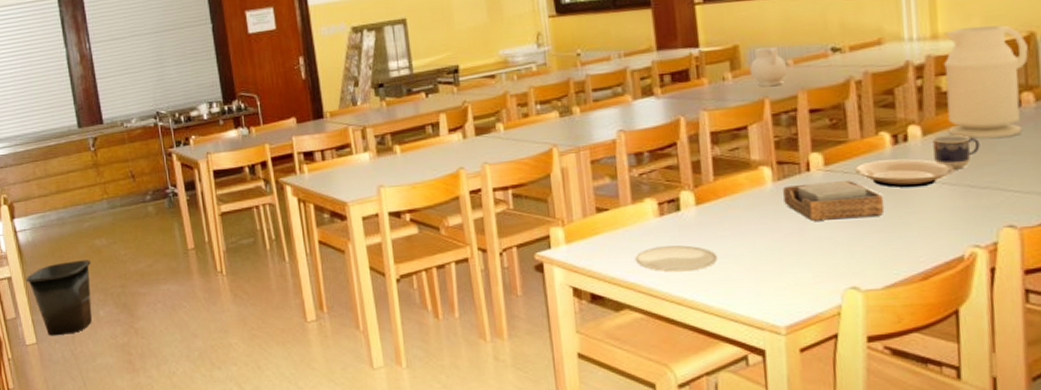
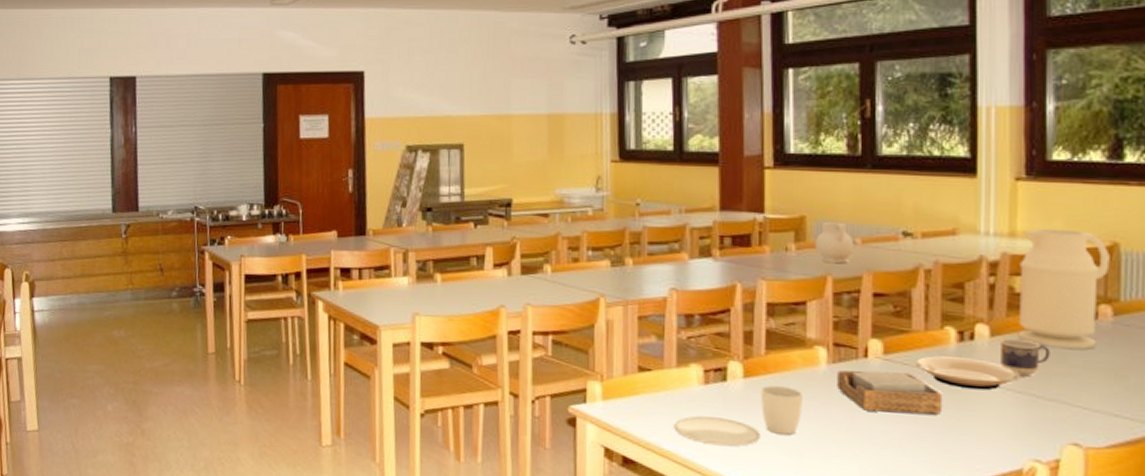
waste bin: present [25,260,93,336] -> none [36,349,106,426]
cup: none [713,208,754,253] -> present [761,385,802,435]

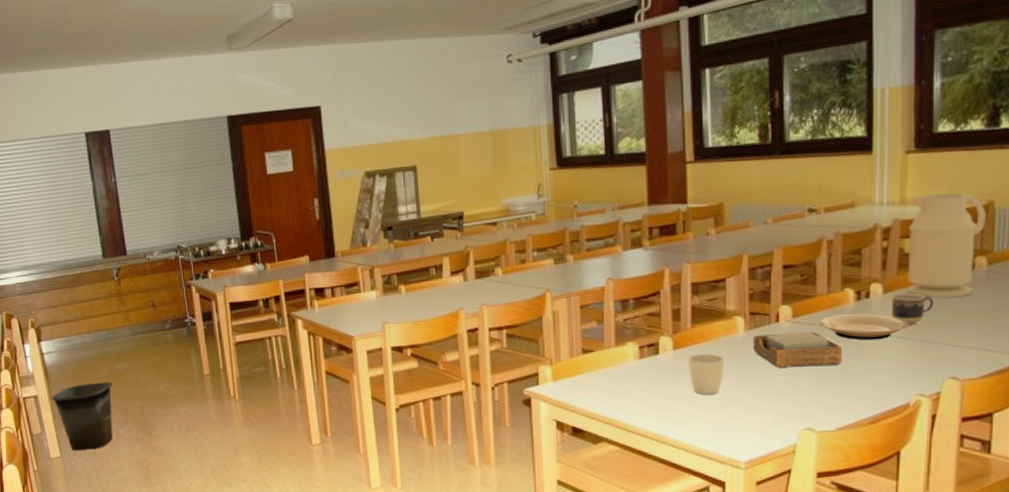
waste bin: none [36,349,106,426] -> present [51,382,113,451]
plate: present [674,416,760,447] -> none [615,386,689,410]
pitcher: present [815,221,855,264] -> none [732,205,767,243]

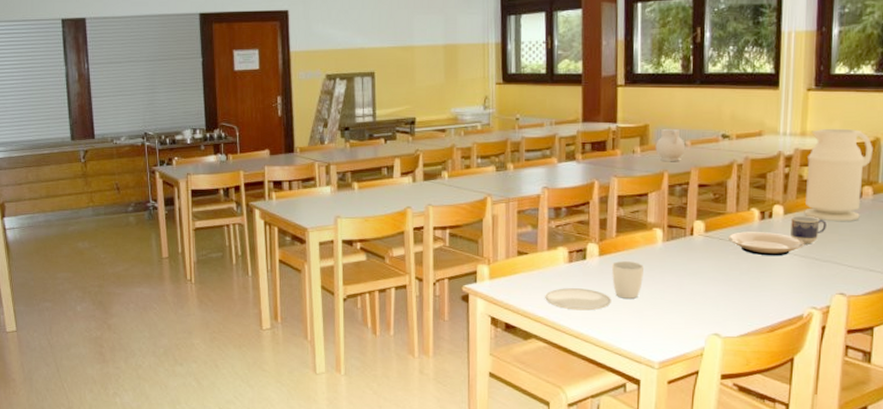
waste bin: present [51,382,113,451] -> none [11,260,73,326]
plate: none [615,386,689,410] -> present [545,288,611,311]
pitcher: none [732,205,767,243] -> present [655,128,686,162]
napkin holder: present [753,332,843,367] -> none [670,245,748,278]

